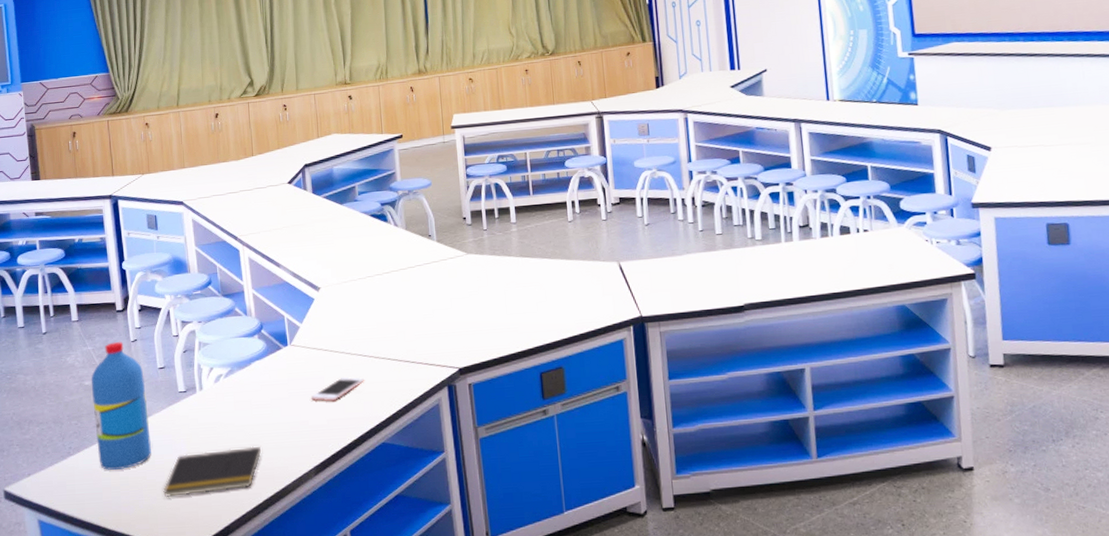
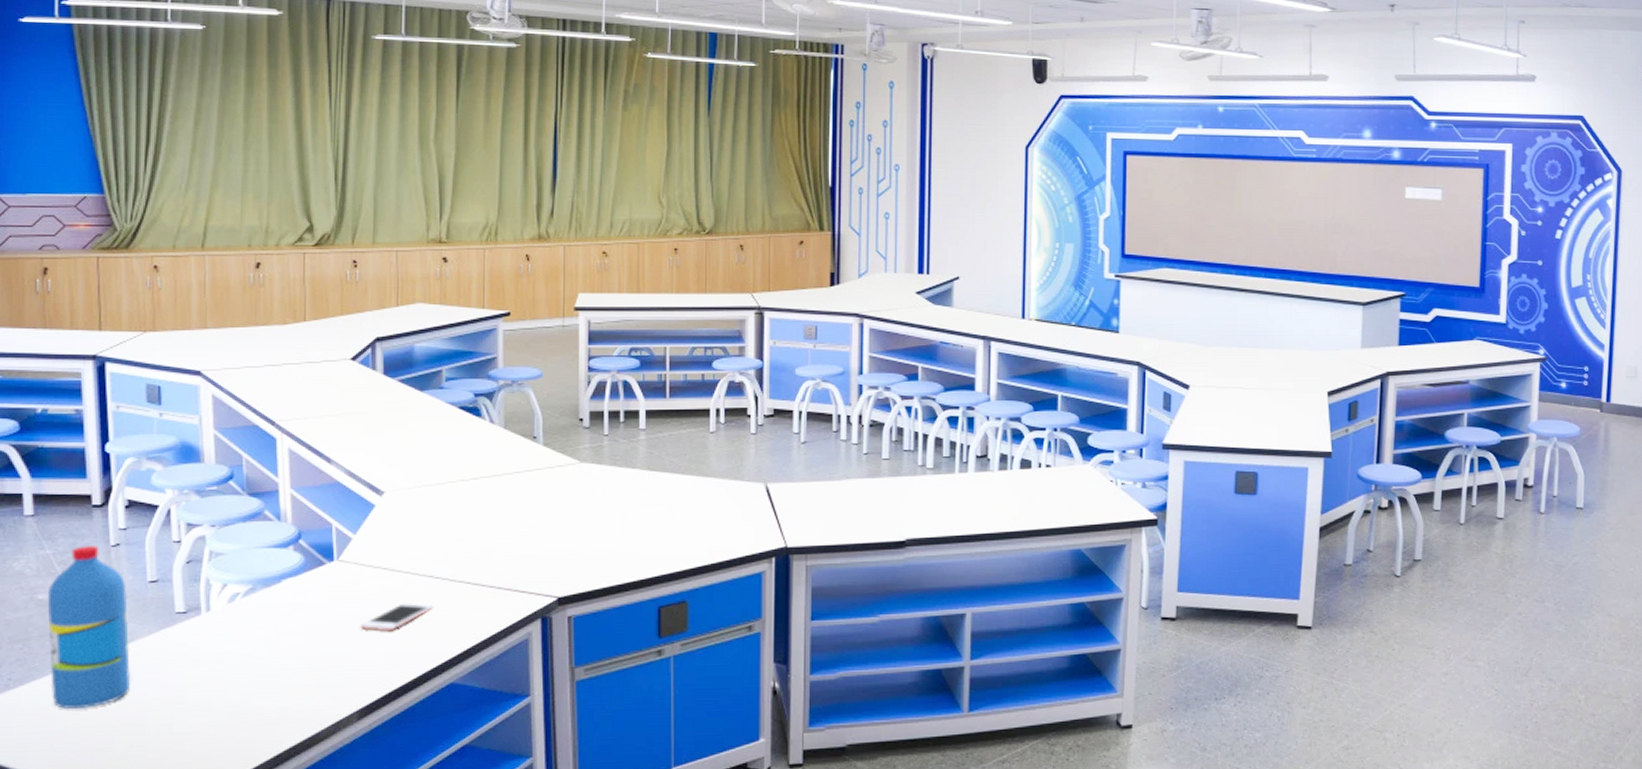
notepad: present [163,446,262,498] -> none [144,683,287,745]

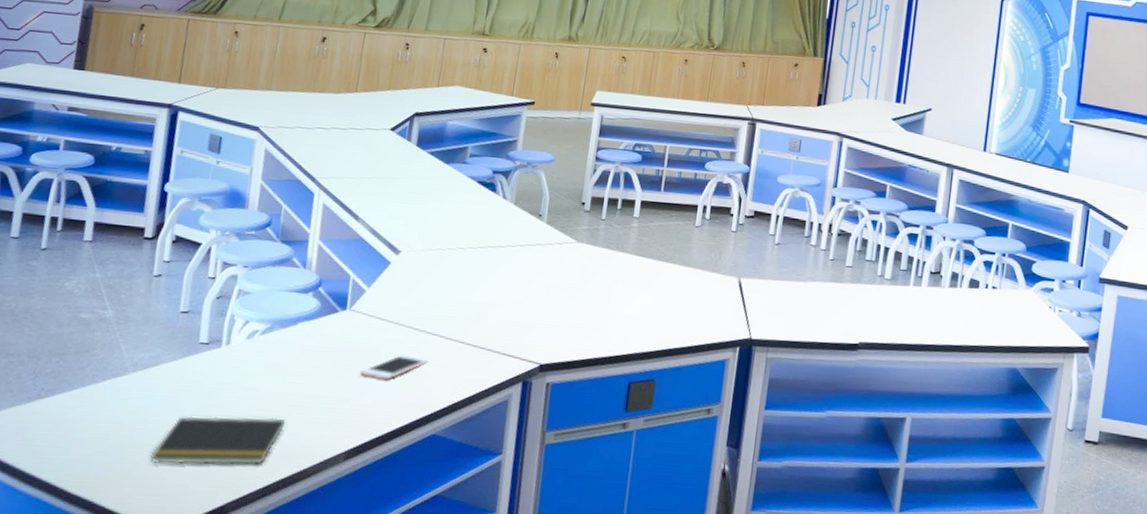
water bottle: present [47,546,130,709] -> none [76,273,160,423]
notepad: none [144,683,287,745] -> present [150,416,285,465]

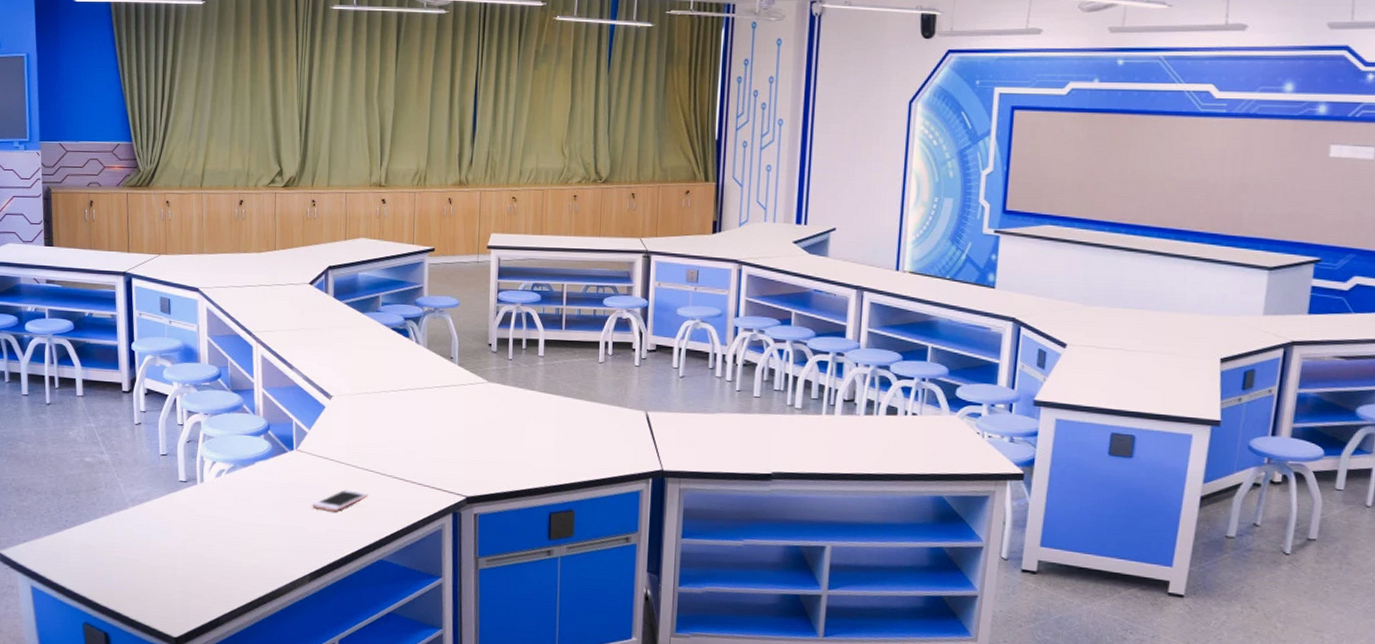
notepad: present [150,416,285,465] -> none [156,543,258,585]

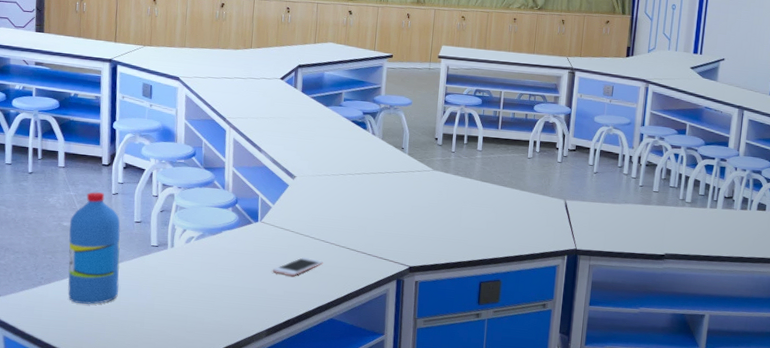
water bottle: none [92,422,148,549] -> present [68,192,121,305]

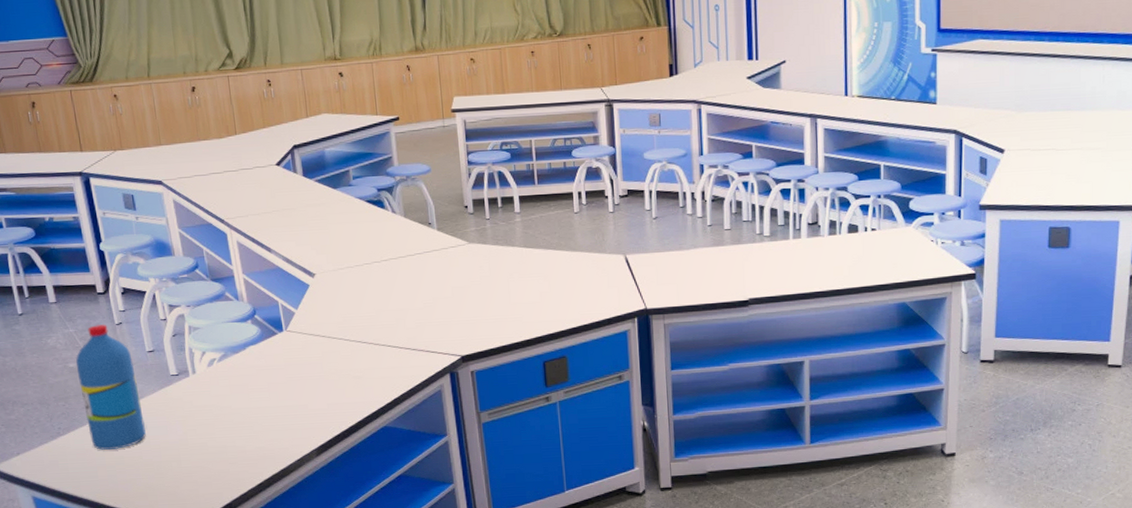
cell phone: present [272,257,323,277] -> none [309,363,364,387]

